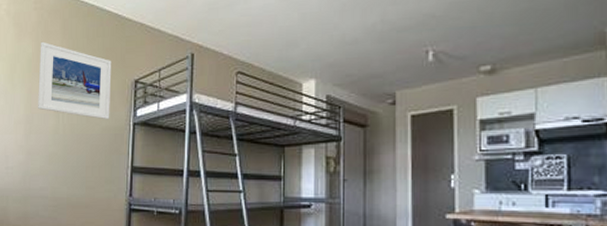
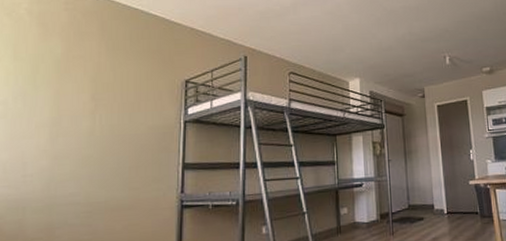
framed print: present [38,41,112,120] -> none [68,42,159,119]

